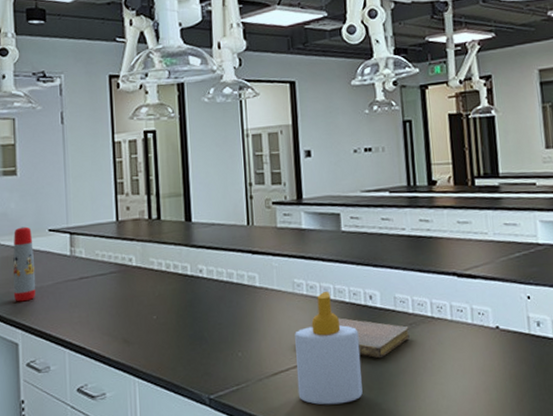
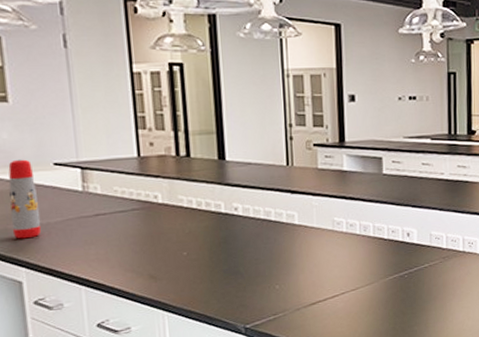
soap bottle: present [295,292,363,405] -> none [333,229,397,329]
notebook: present [337,318,410,359] -> none [376,253,442,288]

